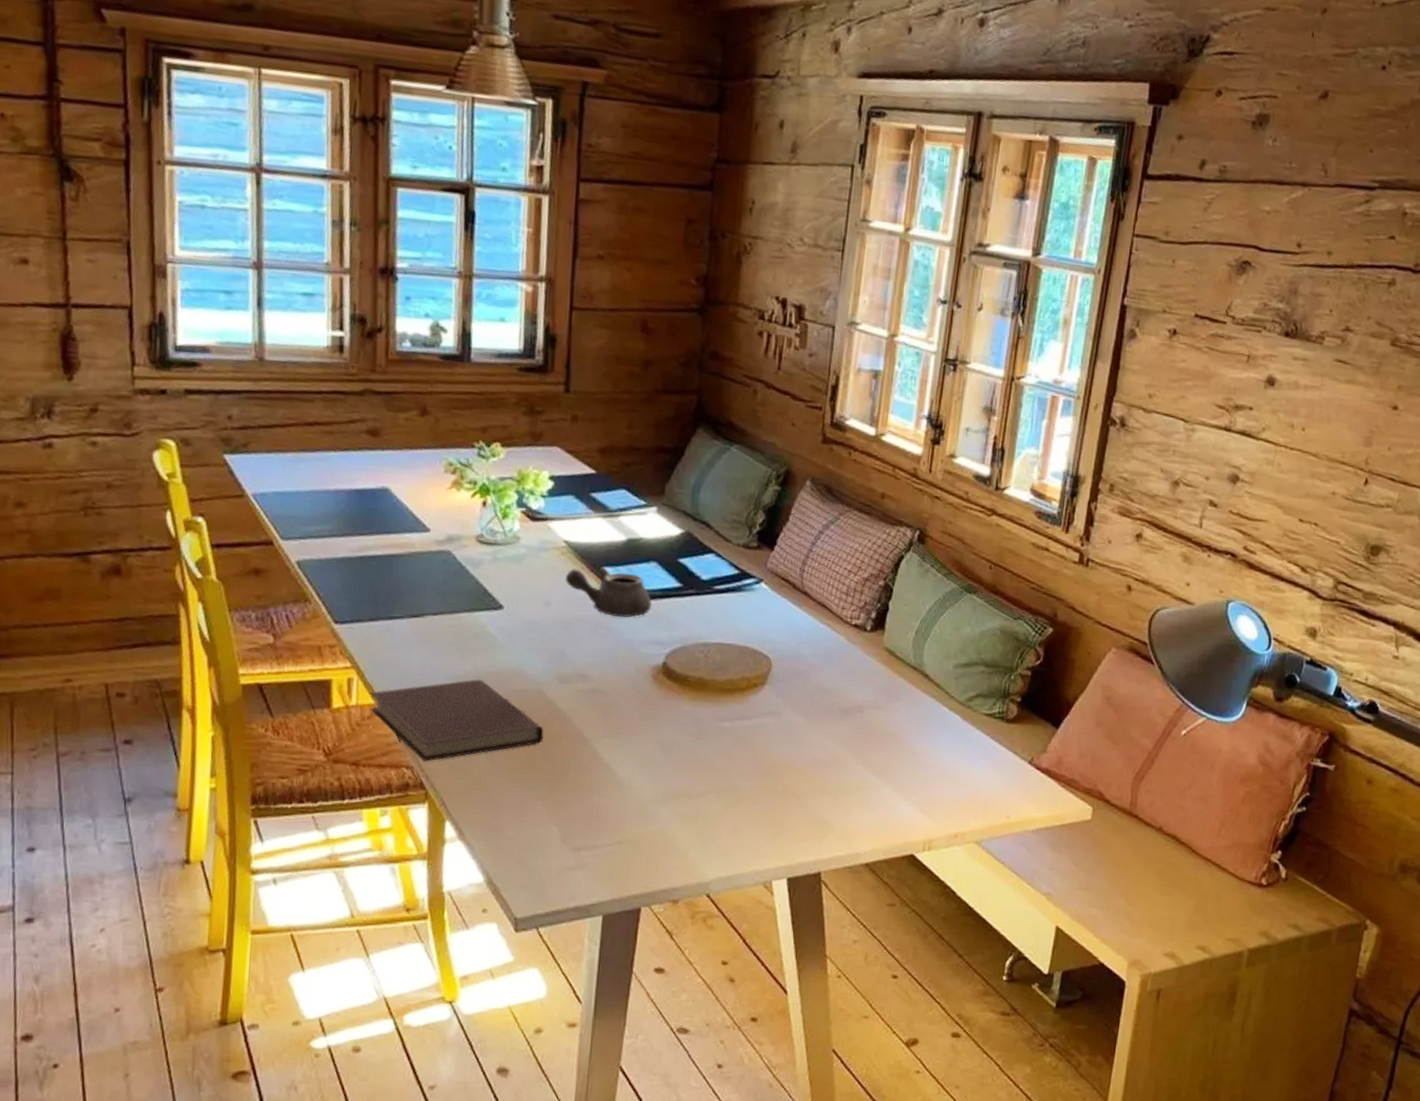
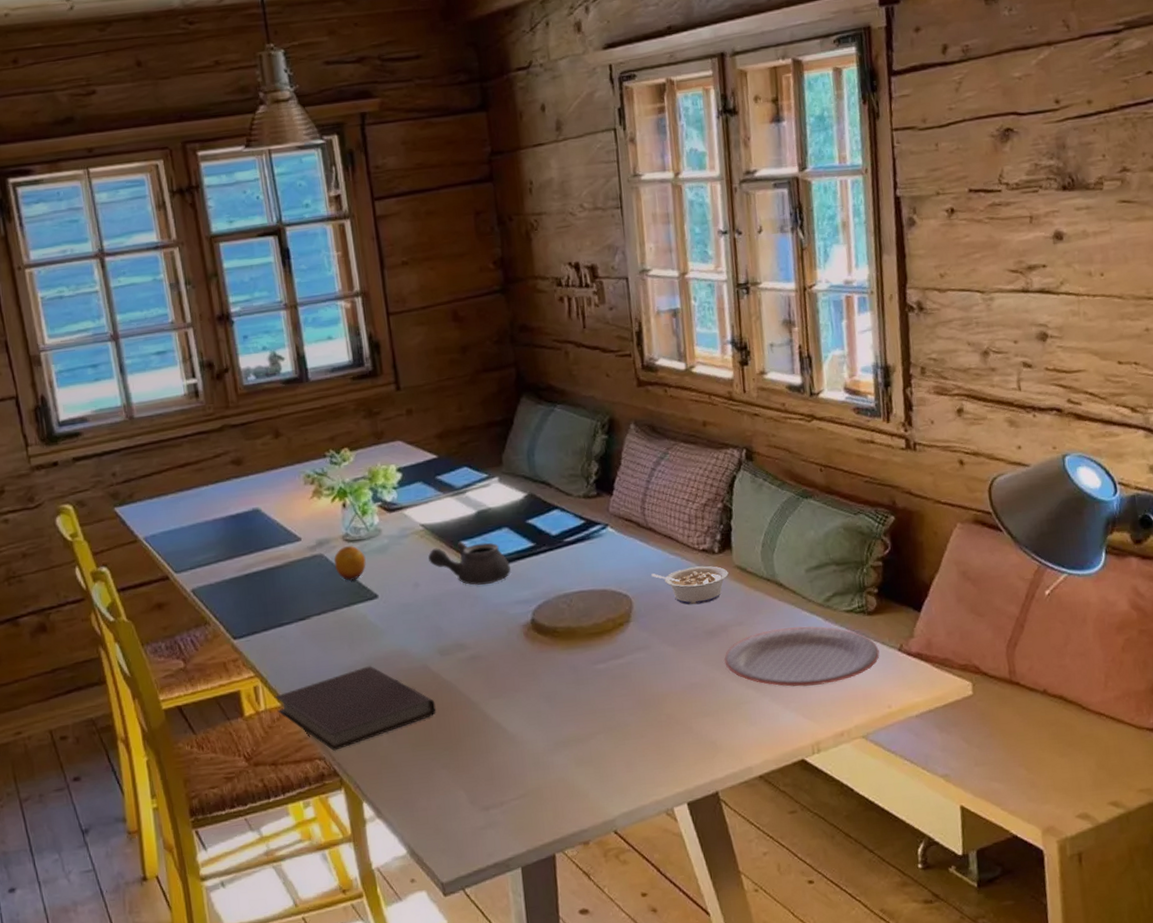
fruit: none [461,547,497,586] -> present [333,545,366,581]
legume: none [797,639,876,680] -> present [651,566,729,605]
plate: none [854,719,1010,784] -> present [724,626,880,687]

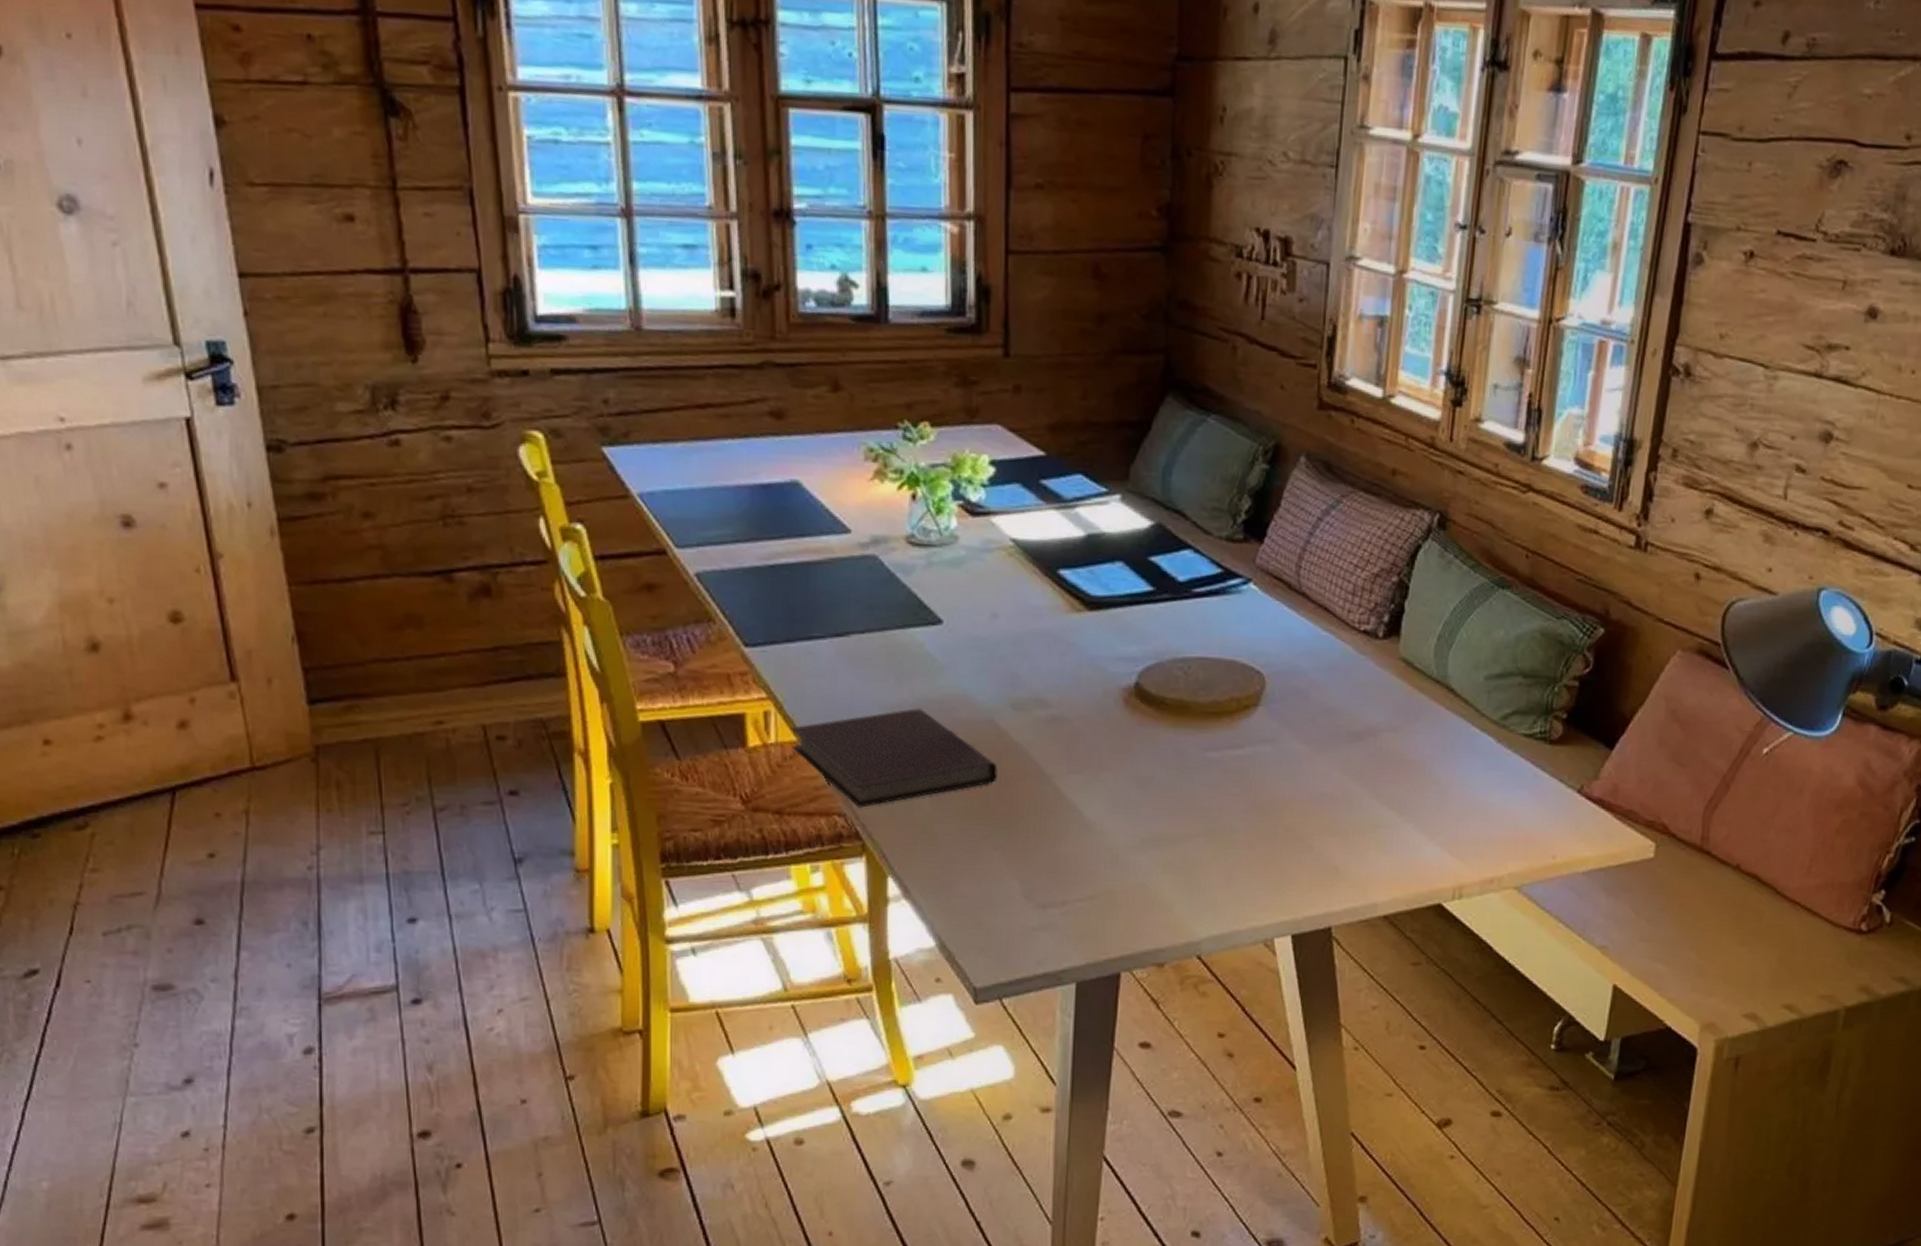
fruit: present [333,545,366,581] -> none [890,549,933,596]
teapot: present [428,542,511,586] -> none [1015,570,1119,631]
legume: present [651,566,729,605] -> none [1295,650,1391,698]
plate: present [724,626,880,687] -> none [1366,743,1555,819]

